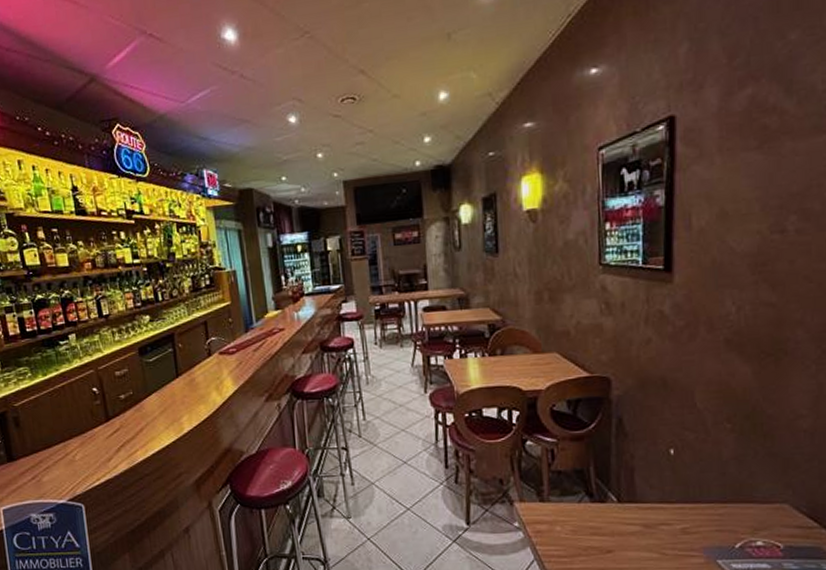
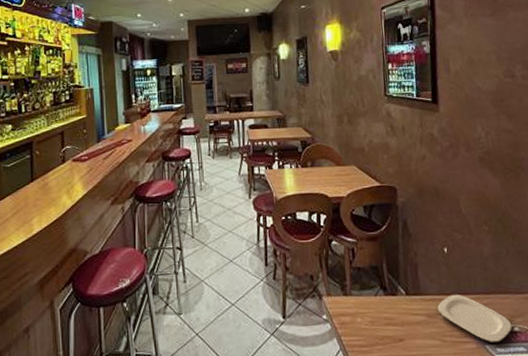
plate: none [657,502,754,557] -> present [437,294,513,342]

